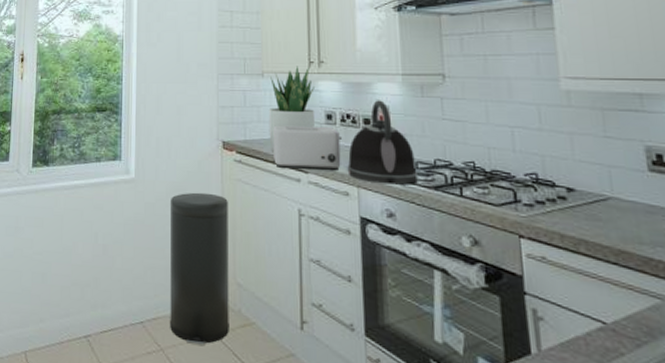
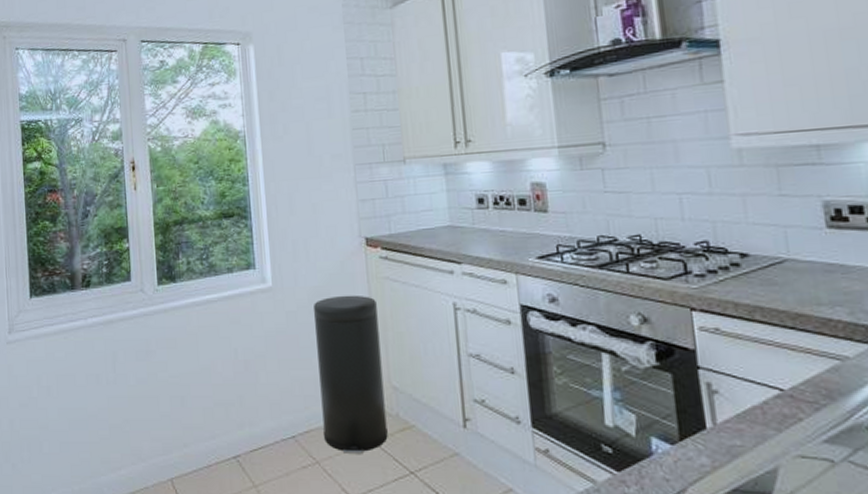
planter: present [268,66,315,153] -> none [413,147,466,246]
toaster: present [272,125,341,172] -> none [419,211,497,262]
kettle: present [347,100,419,185] -> none [503,177,581,268]

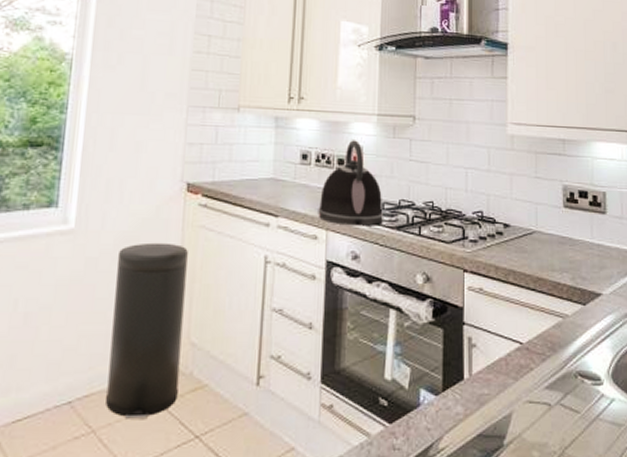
kettle: none [503,177,581,268] -> present [318,140,384,226]

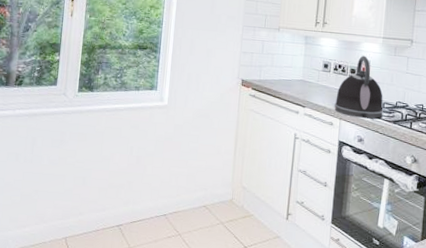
pedal bin: present [106,242,188,419] -> none [187,118,242,231]

